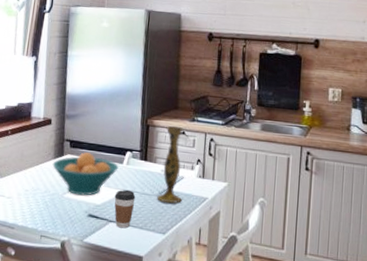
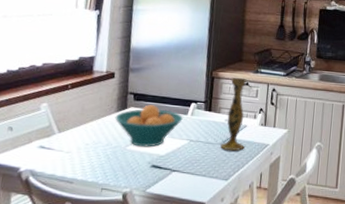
coffee cup: present [114,190,136,229] -> none [178,140,200,177]

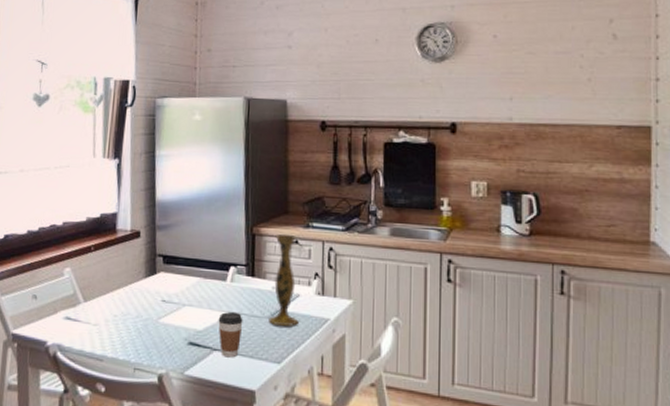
fruit bowl: present [115,105,183,147] -> none [143,269,221,321]
coffee cup: none [178,140,200,177] -> present [218,312,243,358]

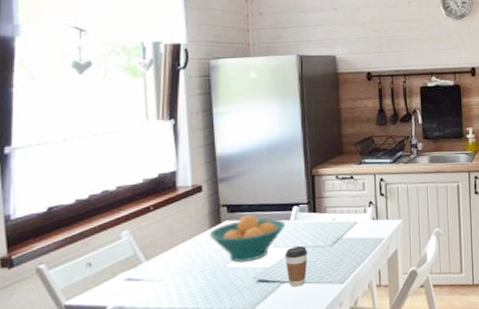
fruit bowl: none [143,269,221,321] -> present [209,215,286,263]
vase: present [269,234,299,327] -> none [331,171,357,252]

